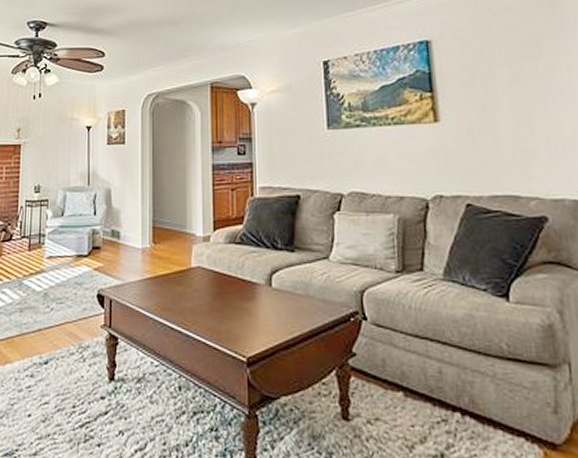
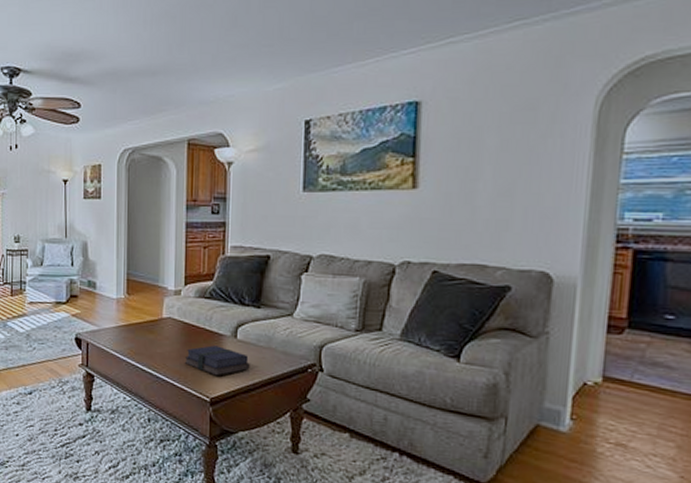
book: none [216,296,288,331] -> present [184,345,250,376]

